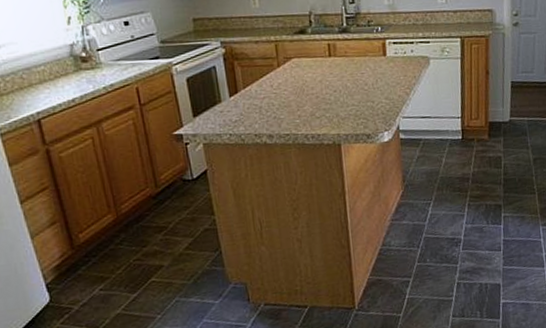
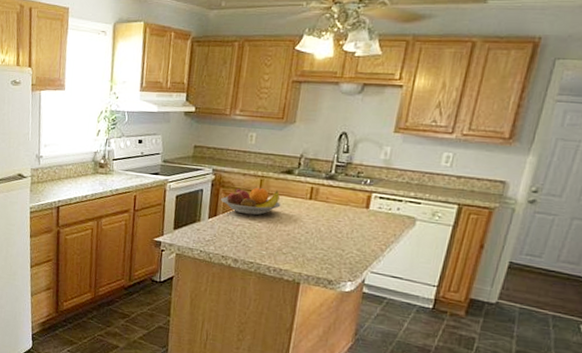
fruit bowl: none [238,53,303,85] -> present [221,187,281,216]

